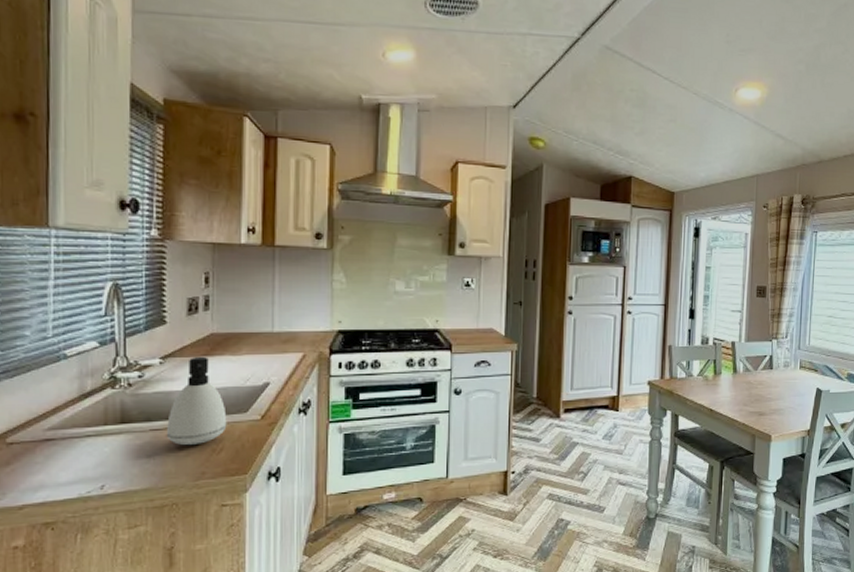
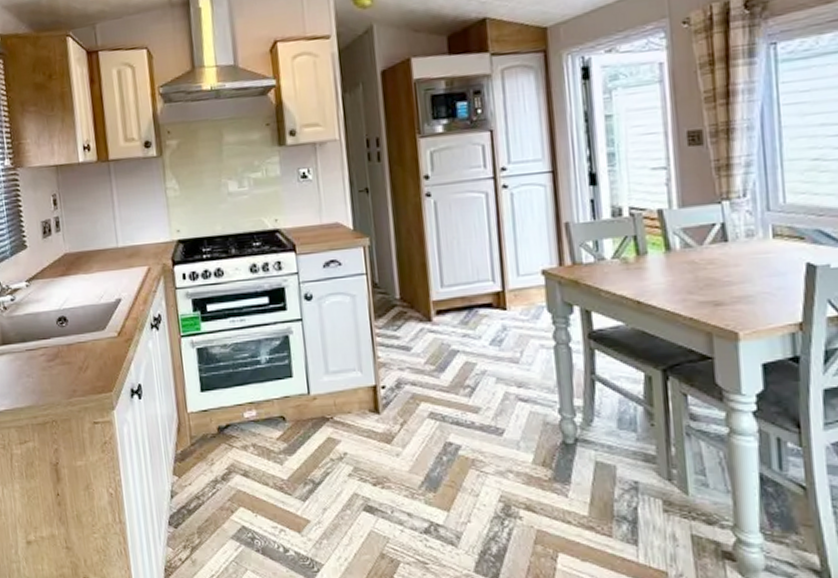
soap dispenser: present [166,356,227,446] -> none [39,276,89,365]

